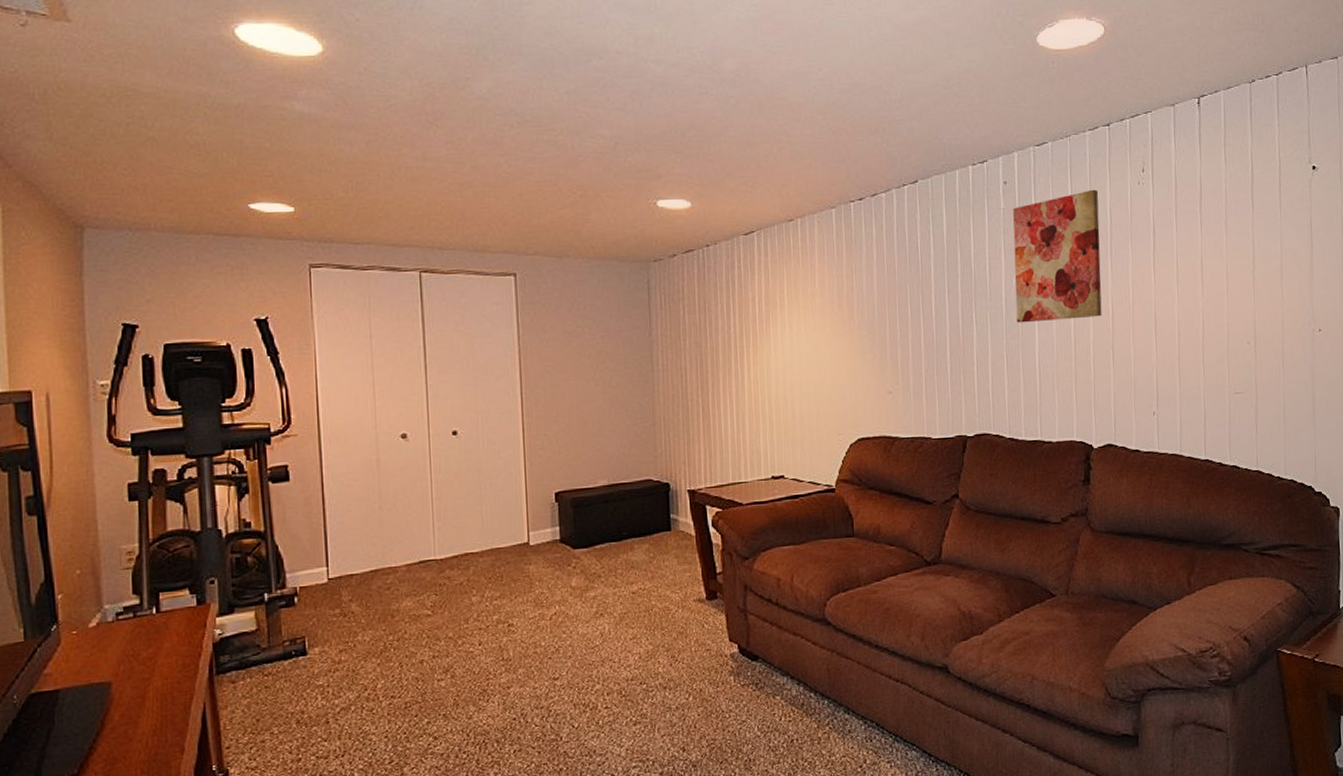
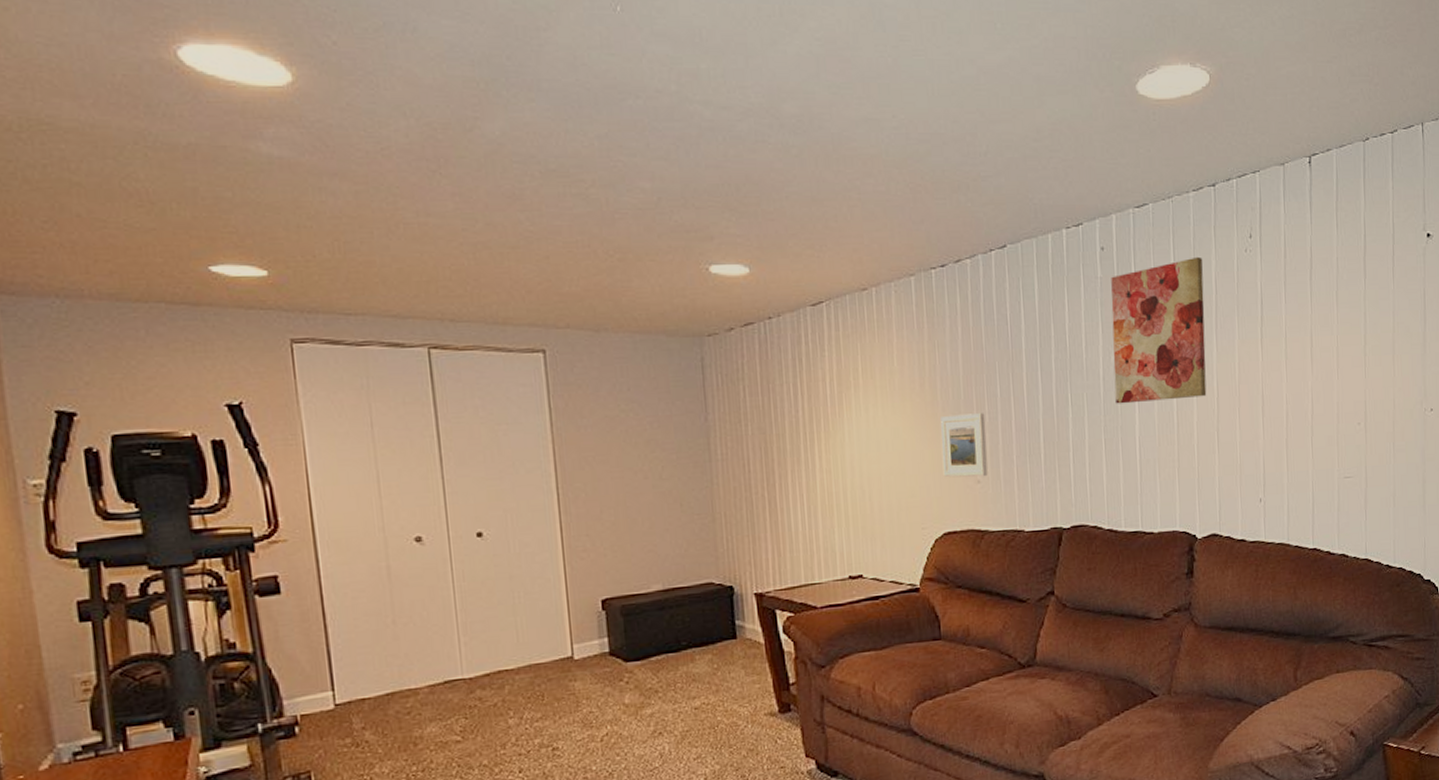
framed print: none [856,330,898,389] -> present [940,413,988,478]

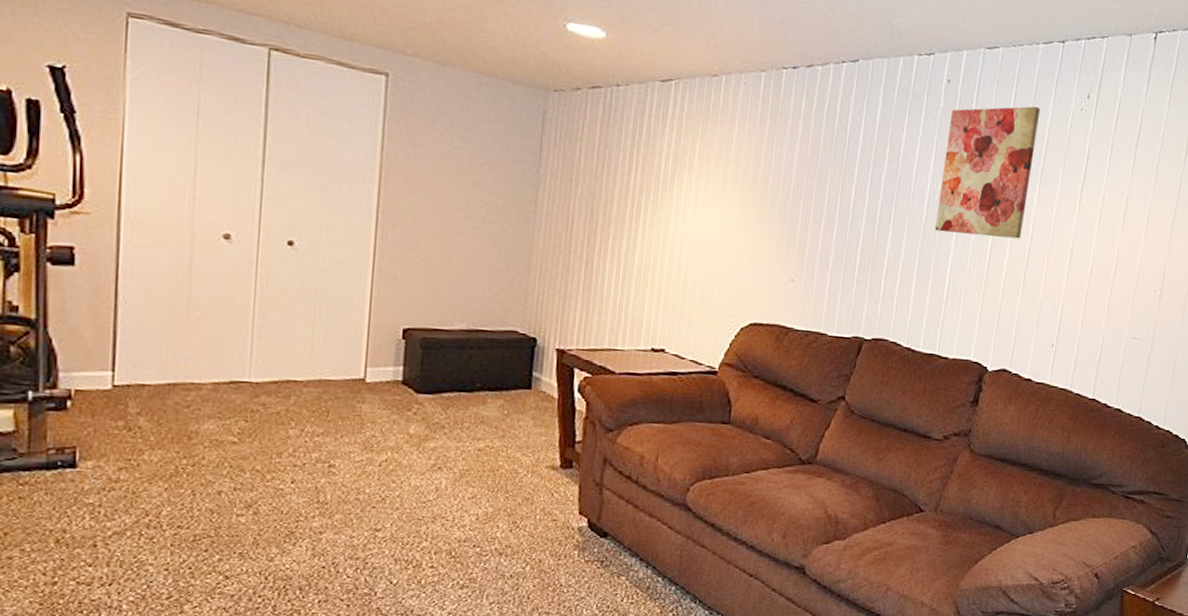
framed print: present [940,413,988,478] -> none [759,212,810,277]

